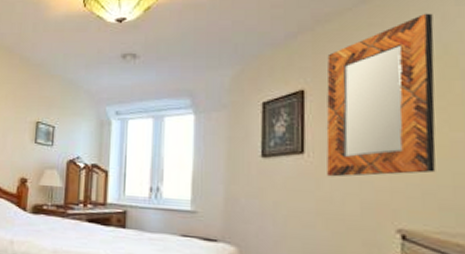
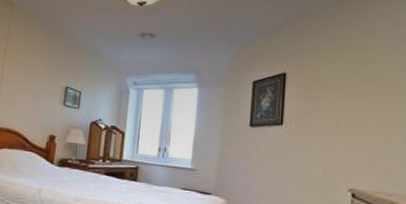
home mirror: present [326,13,436,177] -> none [300,16,387,146]

